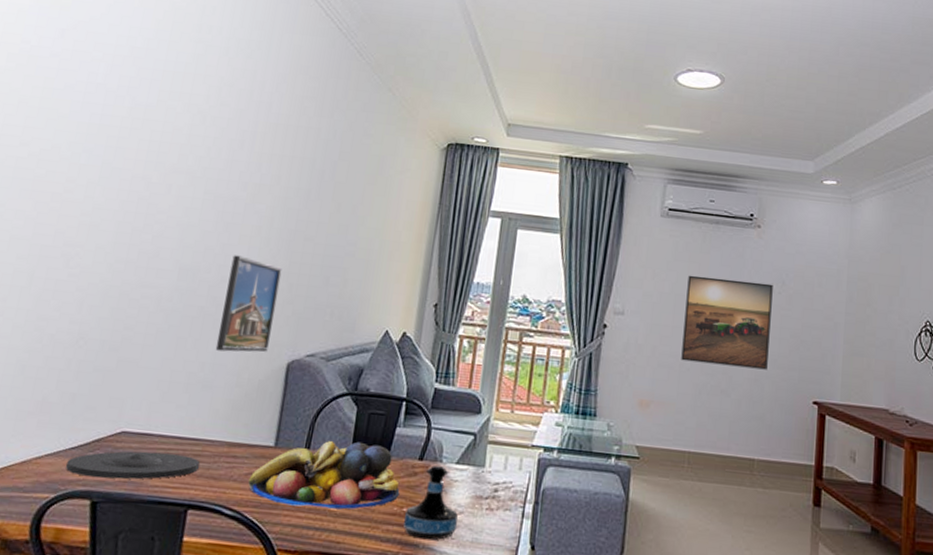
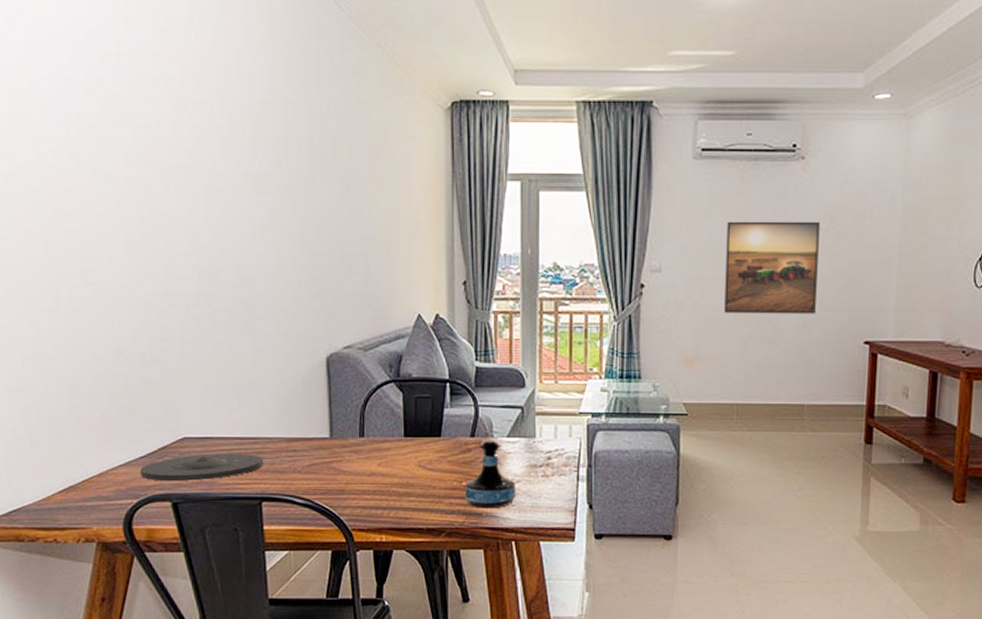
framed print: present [215,255,283,352] -> none [249,252,304,352]
fruit bowl: present [248,441,400,510] -> none [312,425,457,490]

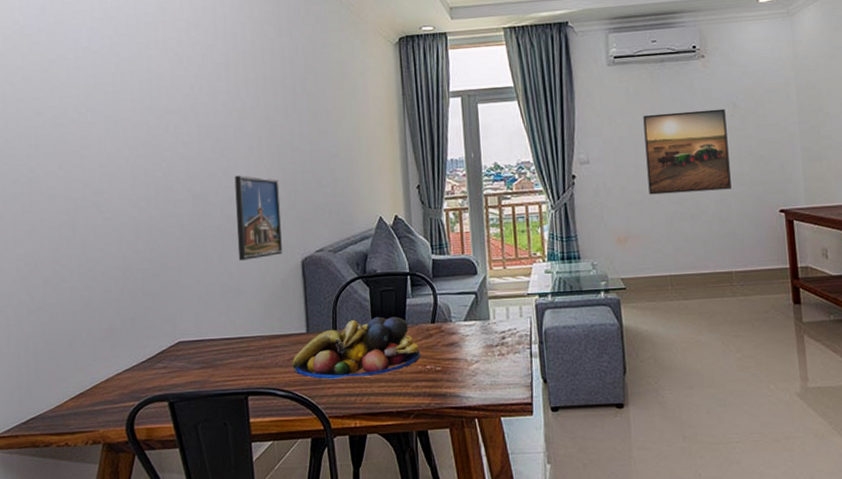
plate: present [140,454,263,482] -> none [142,352,248,383]
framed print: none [249,252,304,352] -> present [234,175,282,261]
fruit bowl: none [312,425,457,490] -> present [292,316,421,379]
tequila bottle: present [465,440,515,509] -> none [429,324,475,389]

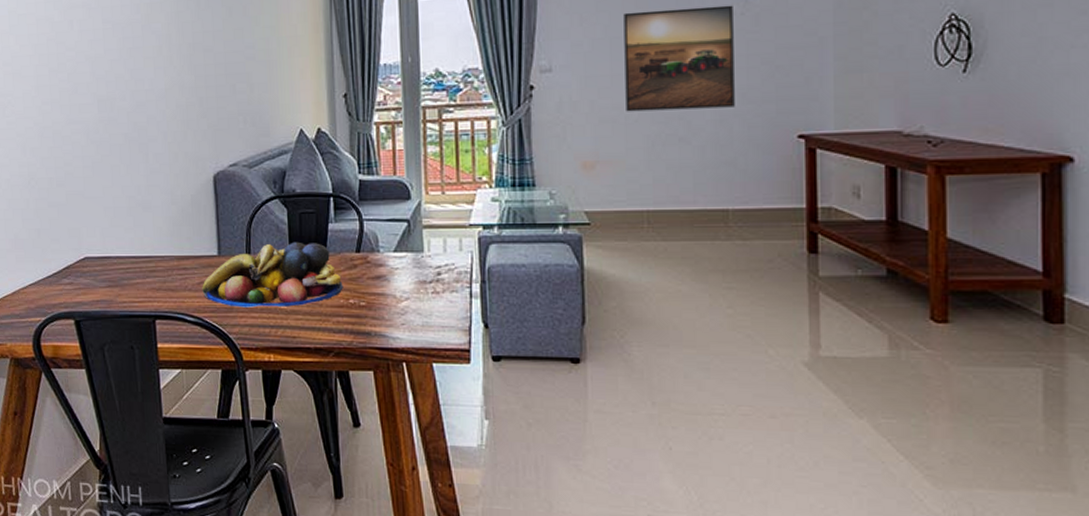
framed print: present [234,175,282,261] -> none [142,78,193,173]

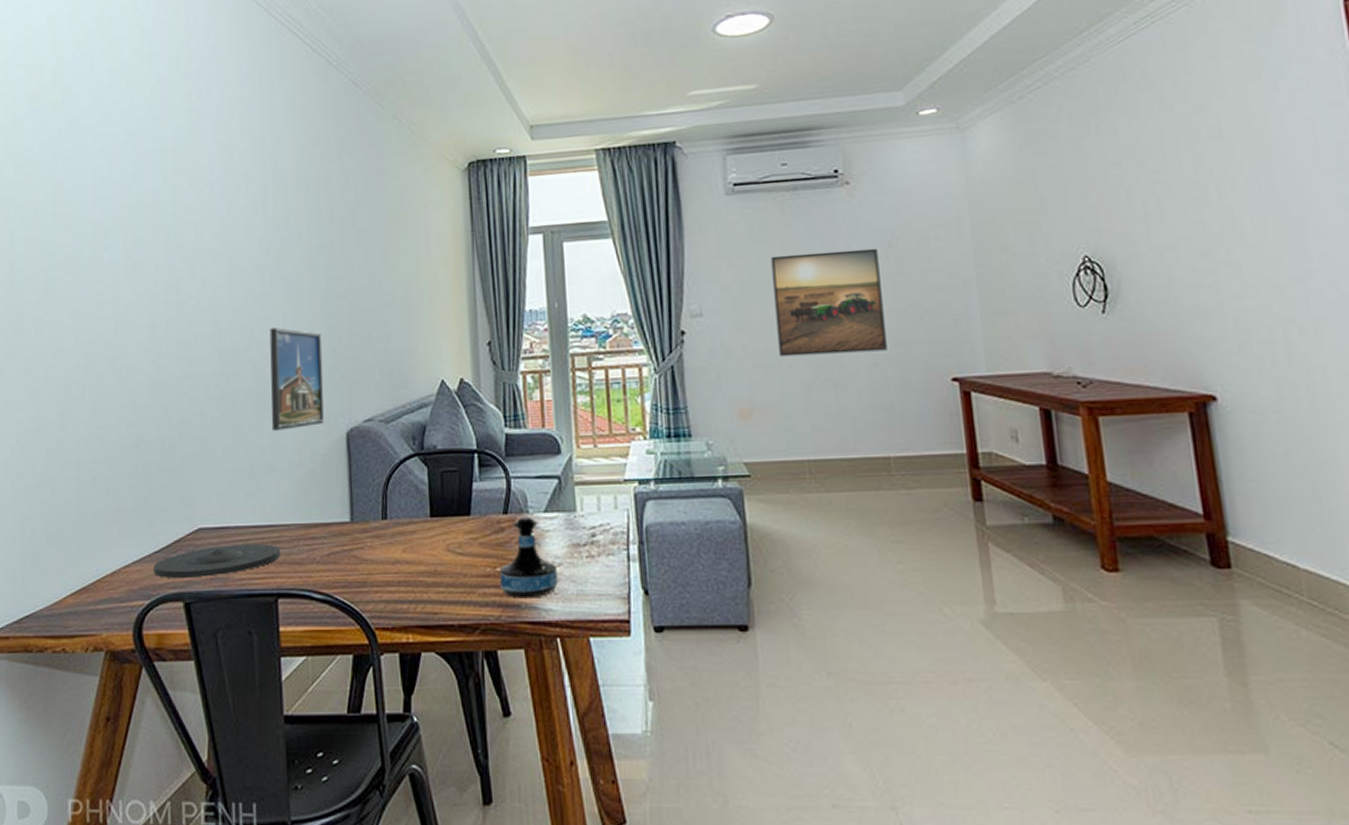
plate: none [48,272,156,300] -> present [154,544,280,579]
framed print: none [142,78,193,173] -> present [269,327,324,431]
fruit bowl: present [202,241,344,308] -> none [332,504,490,581]
tequila bottle: none [352,255,405,327] -> present [500,516,558,599]

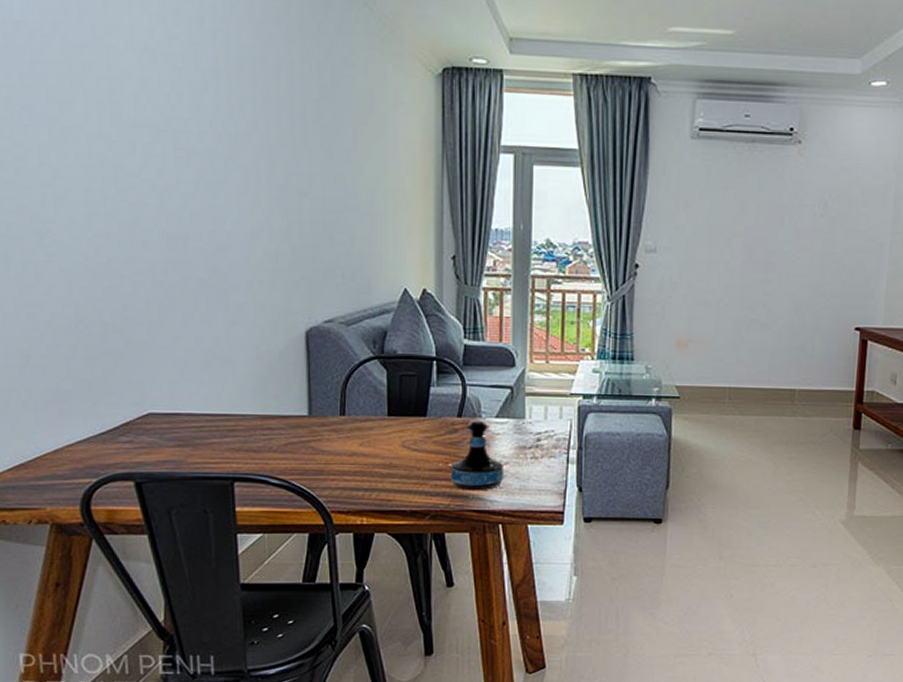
plate: present [154,544,280,579] -> none [100,431,236,460]
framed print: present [269,327,324,431] -> none [223,218,282,324]
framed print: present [771,248,887,357] -> none [718,203,815,299]

